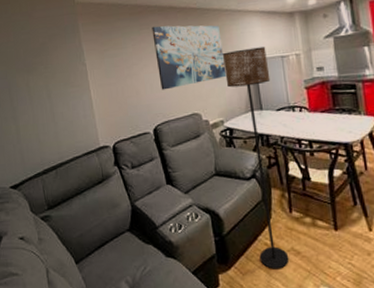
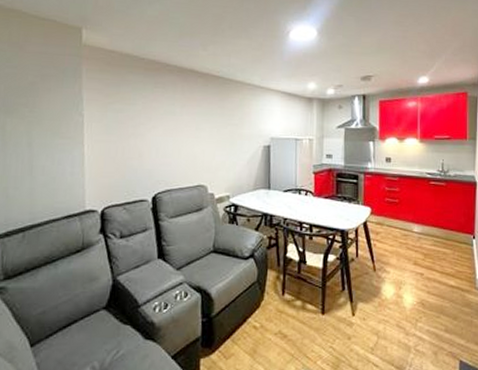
wall art: present [152,25,227,90] -> none [167,87,240,156]
floor lamp: present [222,46,289,269] -> none [238,126,282,353]

